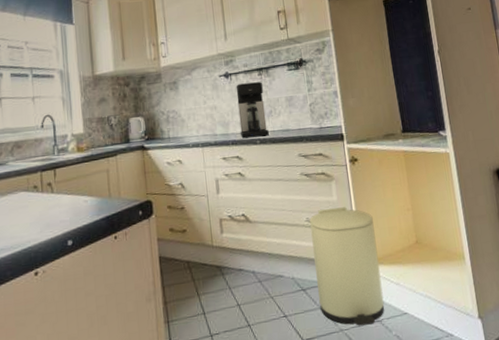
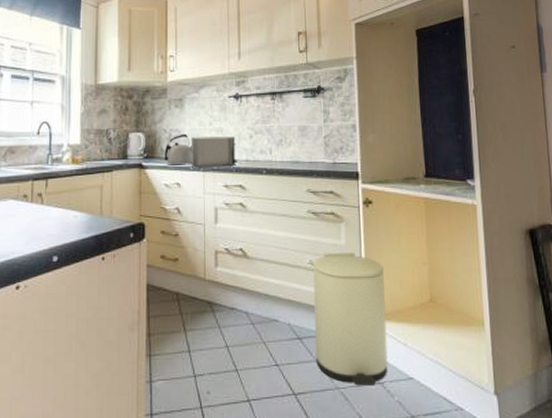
kettle: none [164,113,191,145] -> present [164,133,192,165]
toaster: none [187,112,233,145] -> present [191,136,238,169]
coffee maker: present [236,82,269,139] -> none [245,107,277,167]

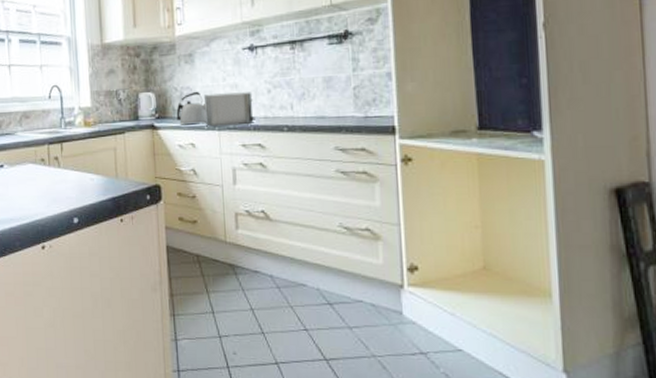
pedal bin: present [313,253,388,386] -> none [343,215,432,356]

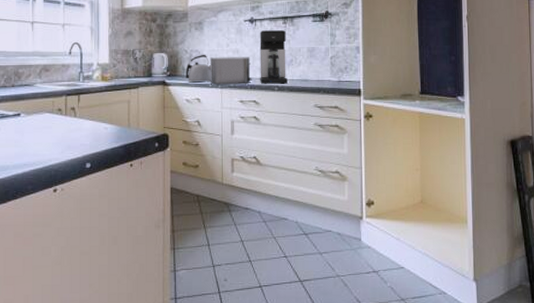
coffee maker: none [262,57,299,124] -> present [259,30,288,84]

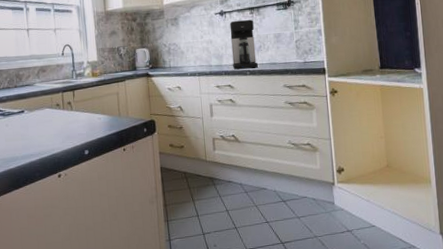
kettle: present [185,54,211,83] -> none [166,46,189,73]
toaster: present [209,57,252,86] -> none [186,46,226,74]

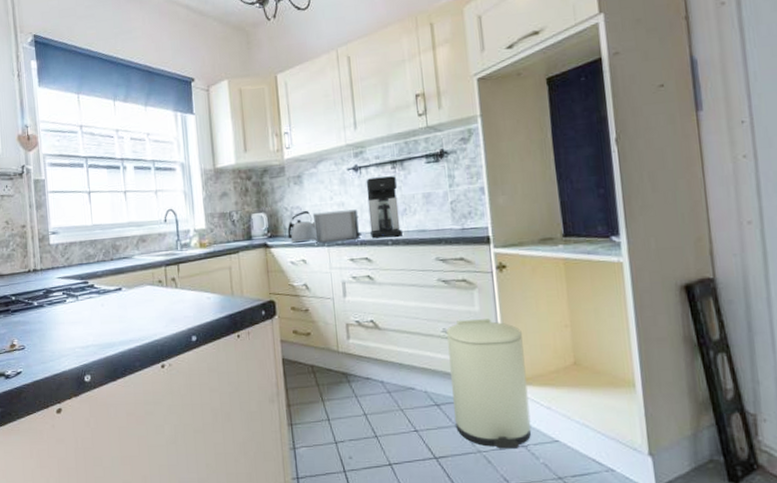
kettle: none [166,46,189,73] -> present [287,210,316,243]
toaster: none [186,46,226,74] -> present [312,209,362,244]
pedal bin: none [291,132,355,234] -> present [447,319,531,449]

